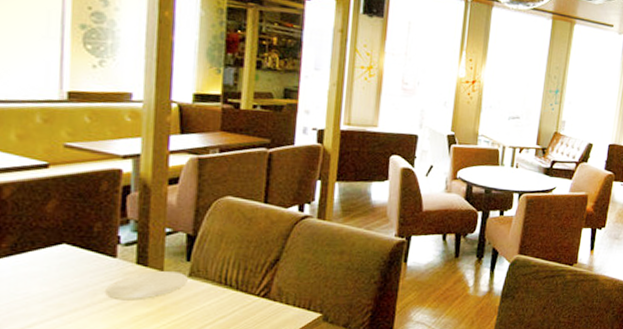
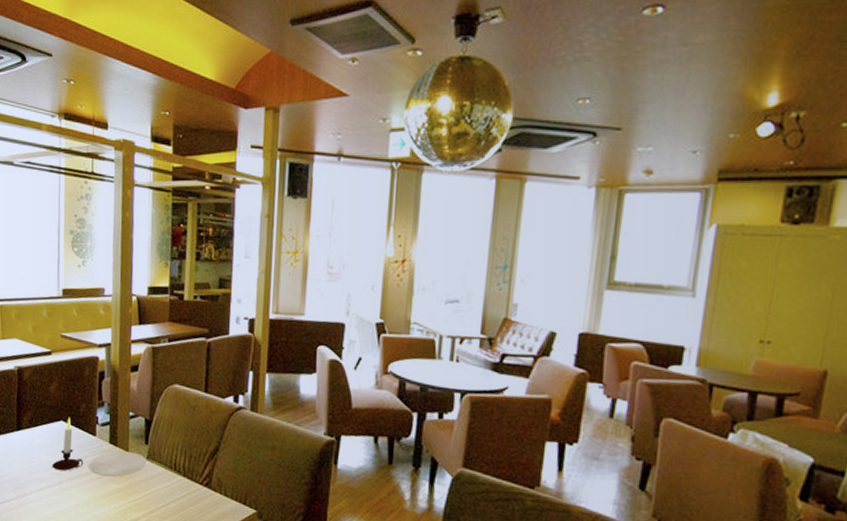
candle: none [48,239,98,302] -> present [52,417,84,471]

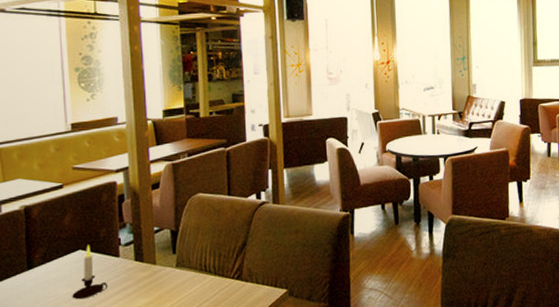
plate: present [89,451,146,477] -> none [114,264,176,294]

